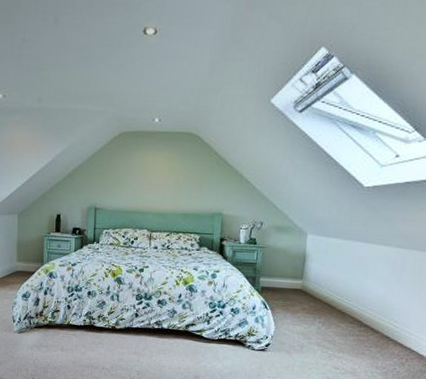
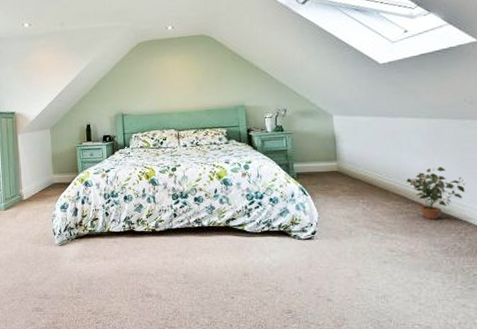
potted plant: none [364,296,419,345] -> present [406,167,466,220]

